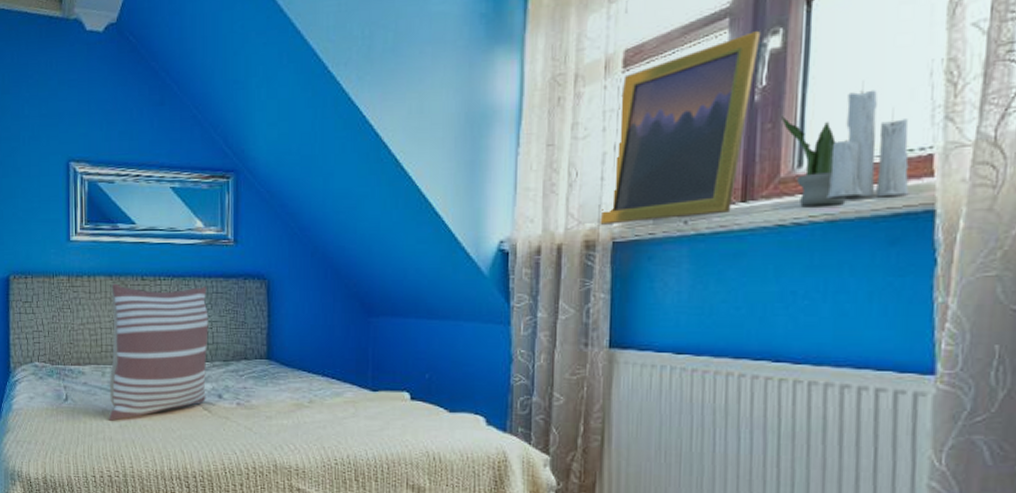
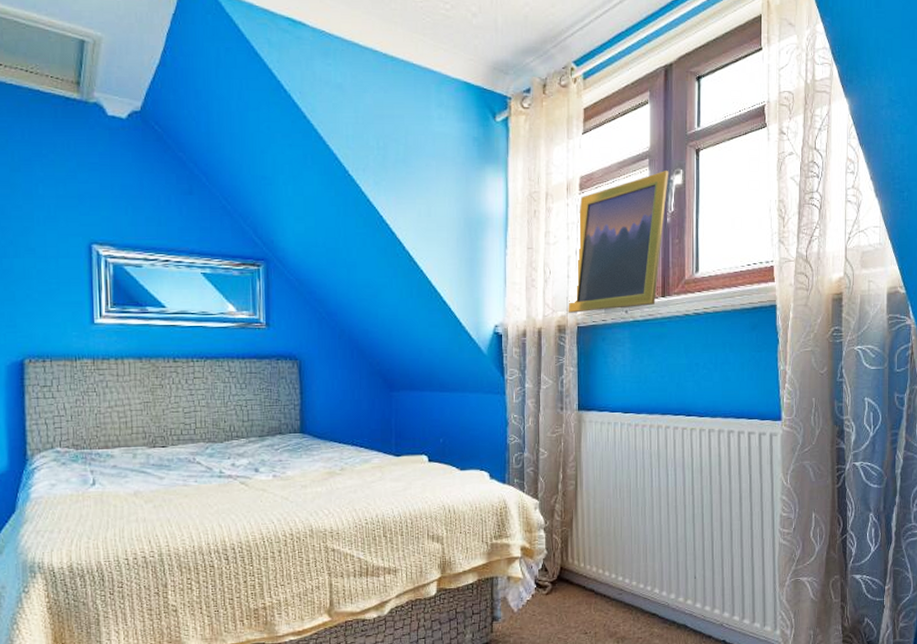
pillow: present [108,283,208,421] -> none [141,365,244,502]
potted plant: present [782,116,847,208] -> none [684,234,725,302]
candle: present [827,77,909,200] -> none [714,209,761,297]

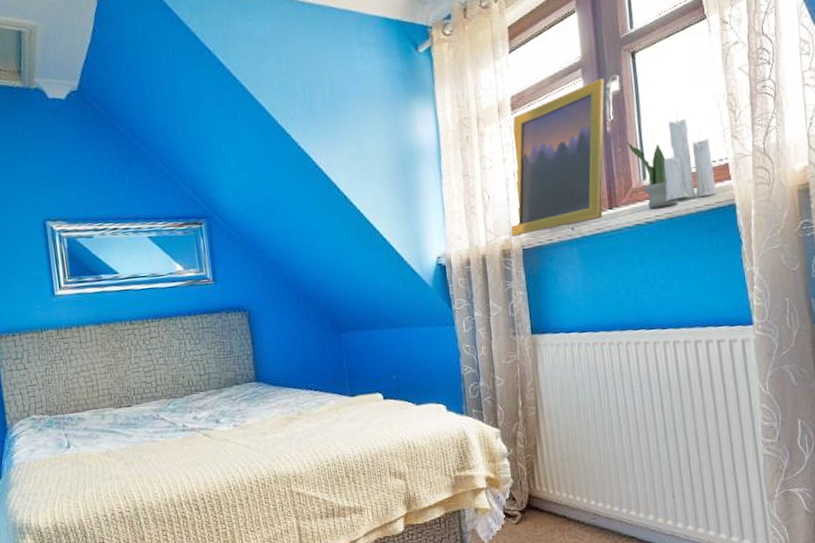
potted plant: none [684,234,725,302] -> present [627,142,678,210]
candle: none [714,209,761,297] -> present [663,109,718,203]

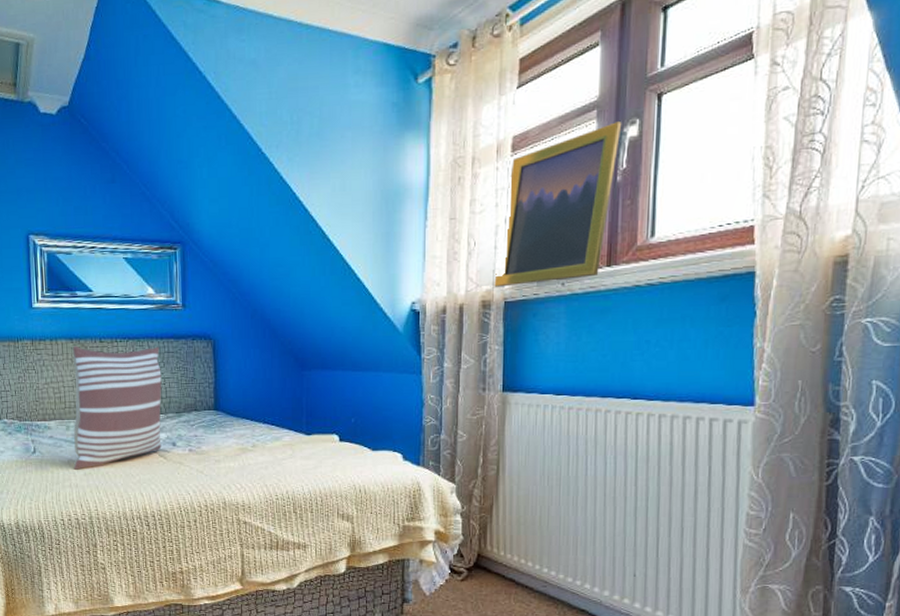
pillow: none [101,323,205,460] -> present [72,346,162,470]
potted plant: present [627,142,678,210] -> none [638,194,689,271]
candle: present [663,109,718,203] -> none [673,161,736,264]

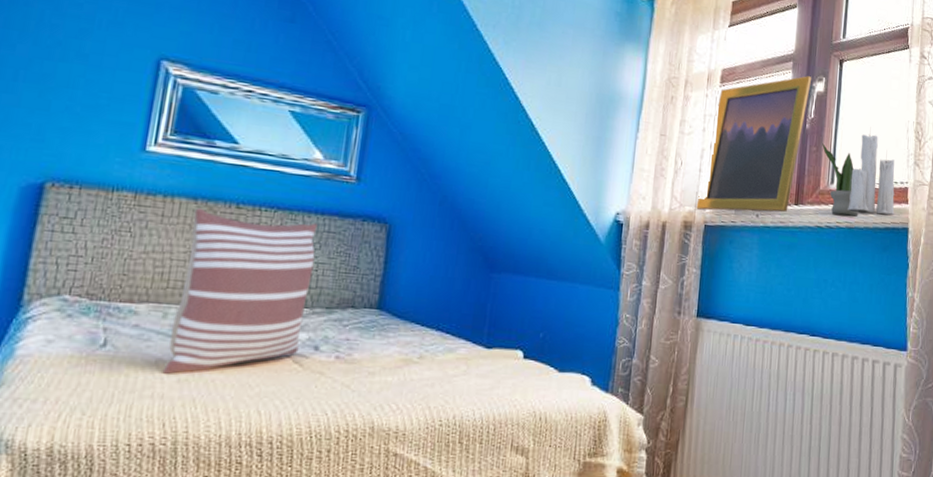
potted plant: none [638,194,689,271] -> present [822,143,861,218]
candle: none [673,161,736,264] -> present [847,124,895,216]

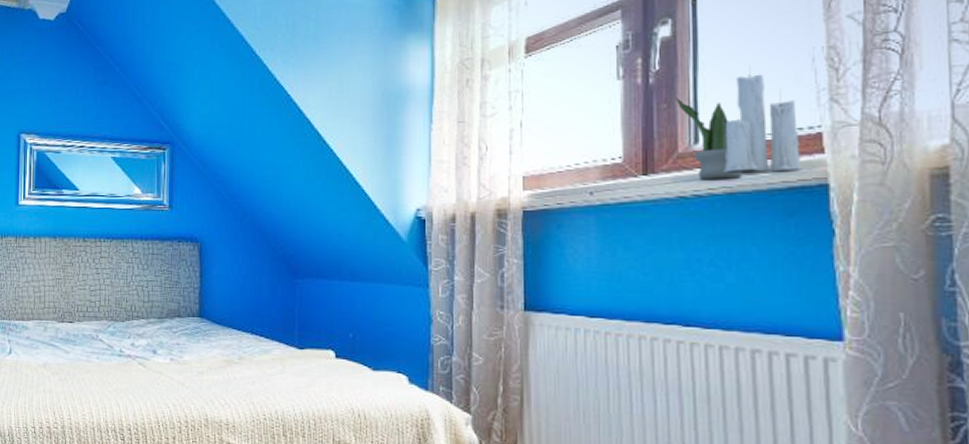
pillow: present [162,208,318,374] -> none [49,244,145,374]
picture frame: present [696,76,812,213] -> none [510,22,652,196]

